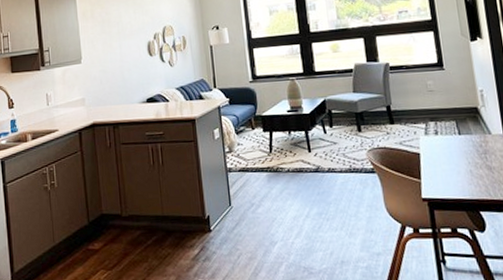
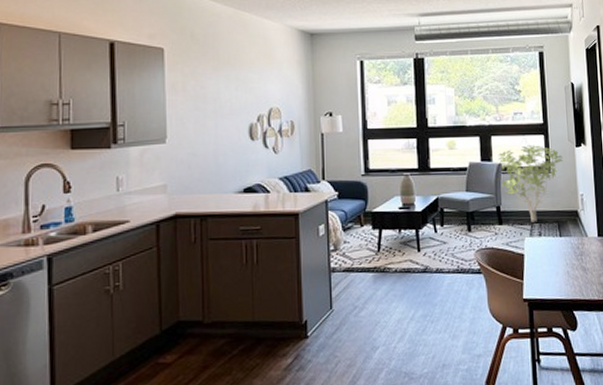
shrub: none [384,42,457,121] -> present [498,145,563,222]

